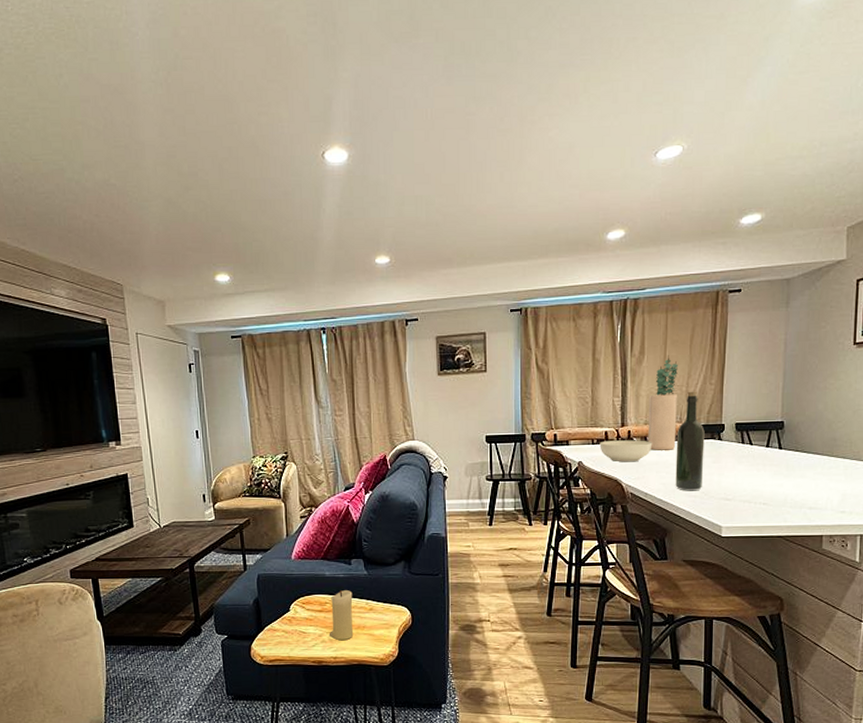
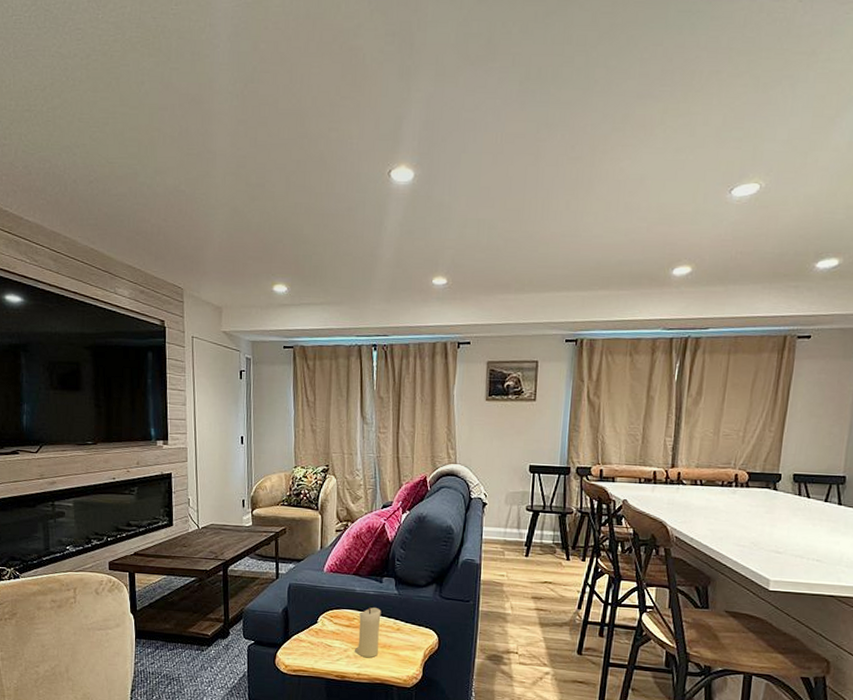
bowl: present [599,440,653,462] -> none [647,480,703,505]
vase: present [648,355,678,451] -> none [698,398,737,496]
wine bottle: present [675,391,705,491] -> none [723,437,760,541]

